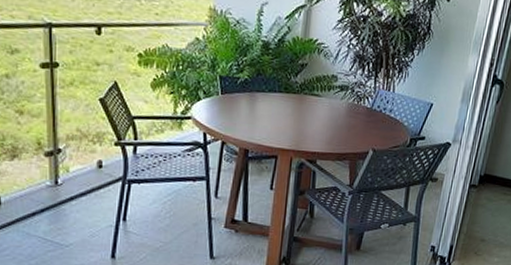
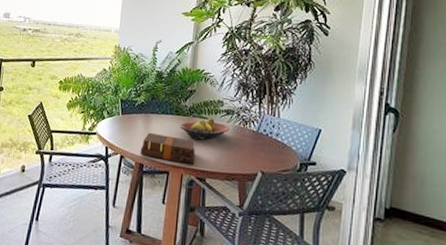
hardback book: none [244,113,306,147] -> present [140,132,195,165]
fruit bowl: none [289,95,344,121] -> present [180,118,230,141]

